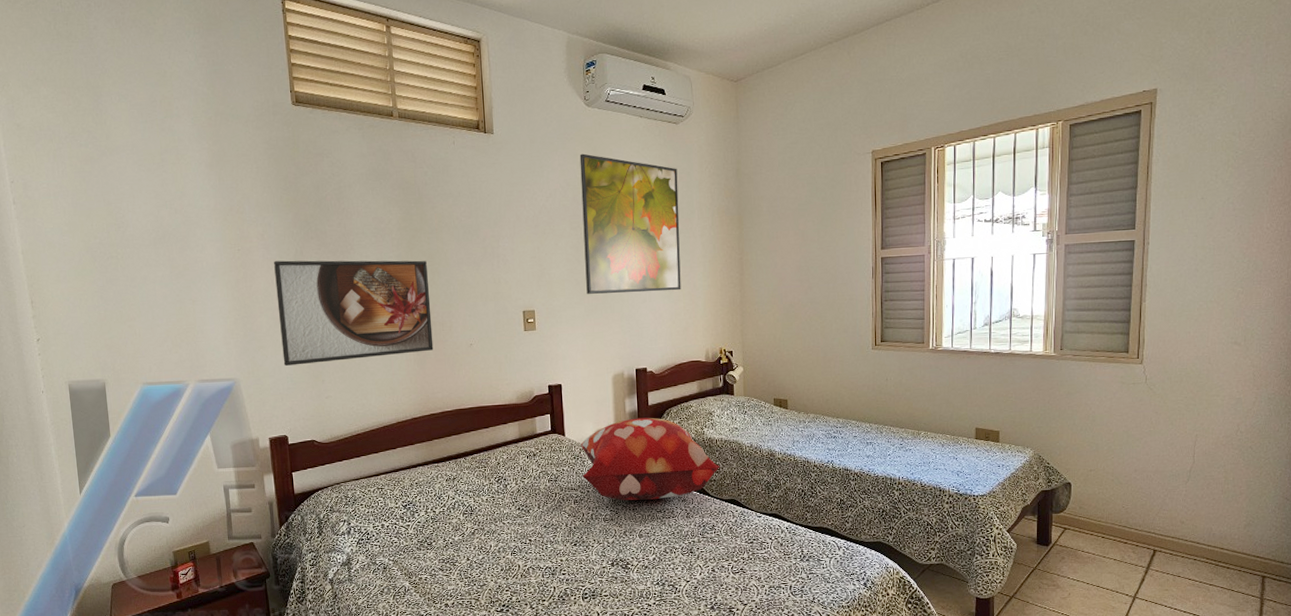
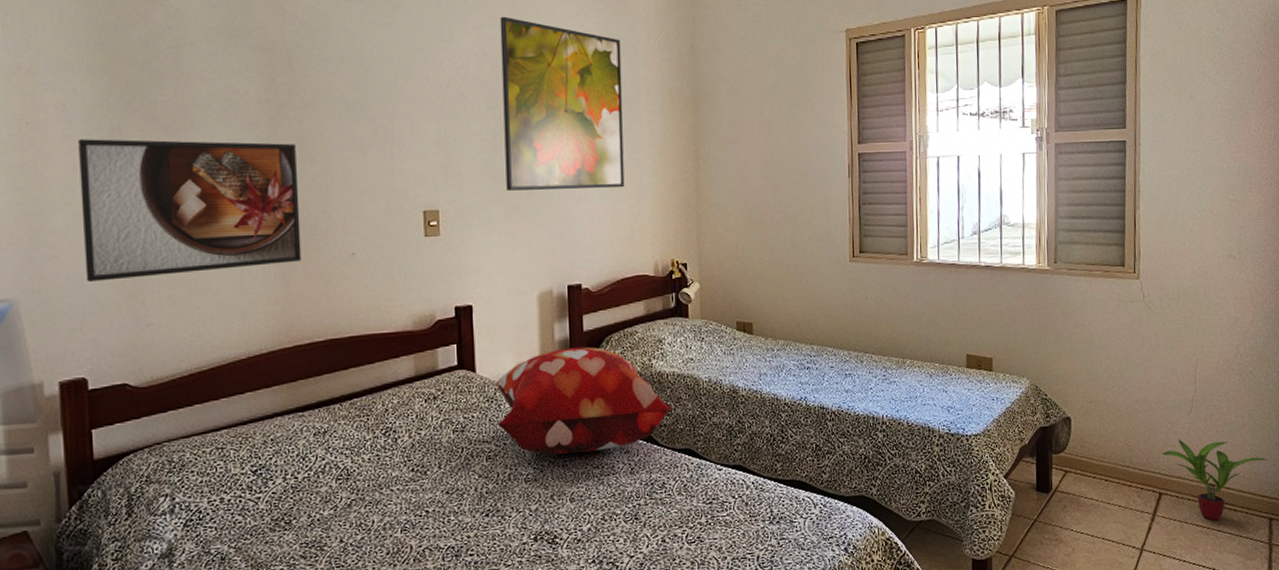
potted plant: none [1158,504,1264,576] -> present [1162,439,1268,521]

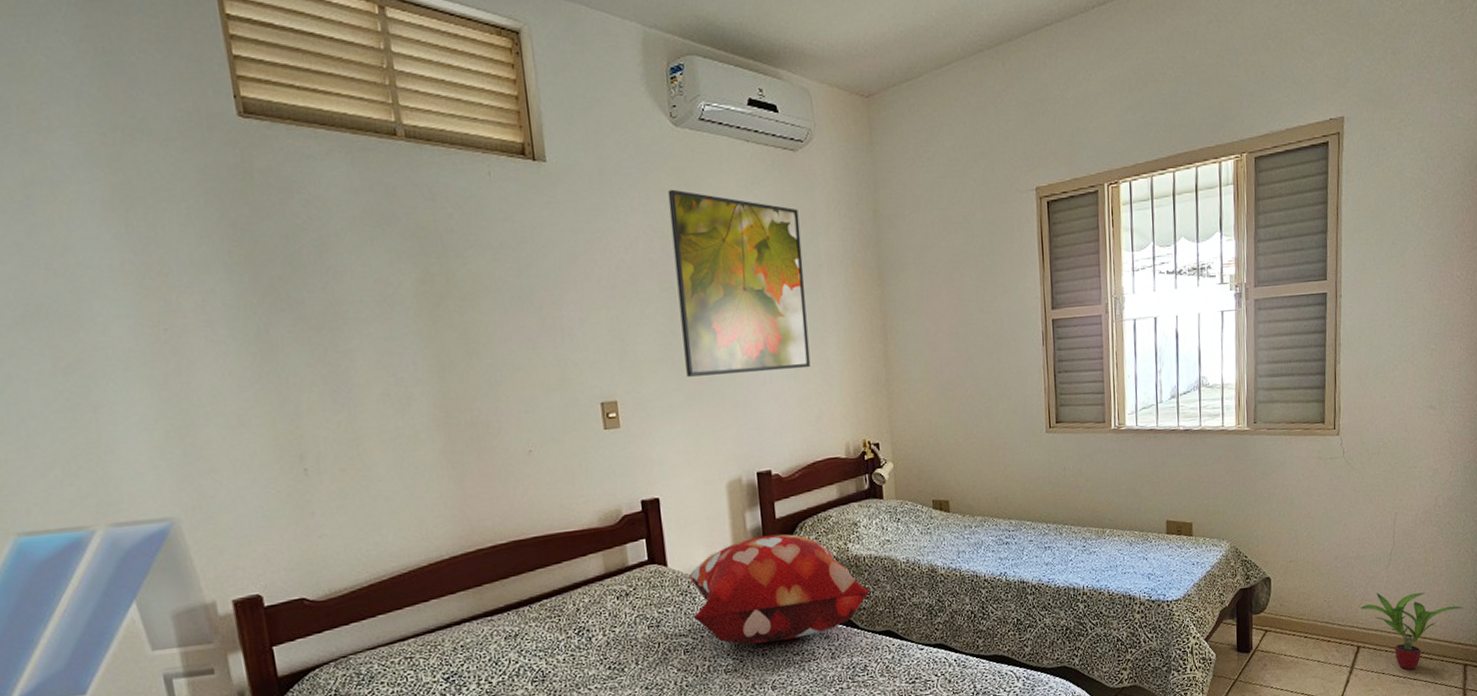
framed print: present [78,139,302,281] -> none [223,338,477,495]

